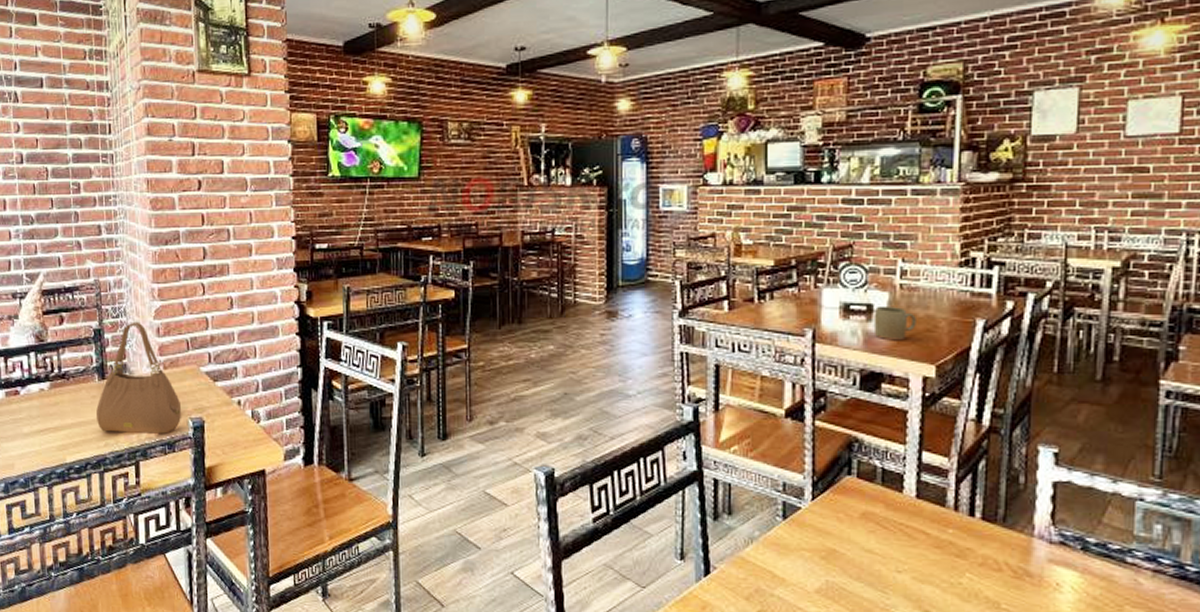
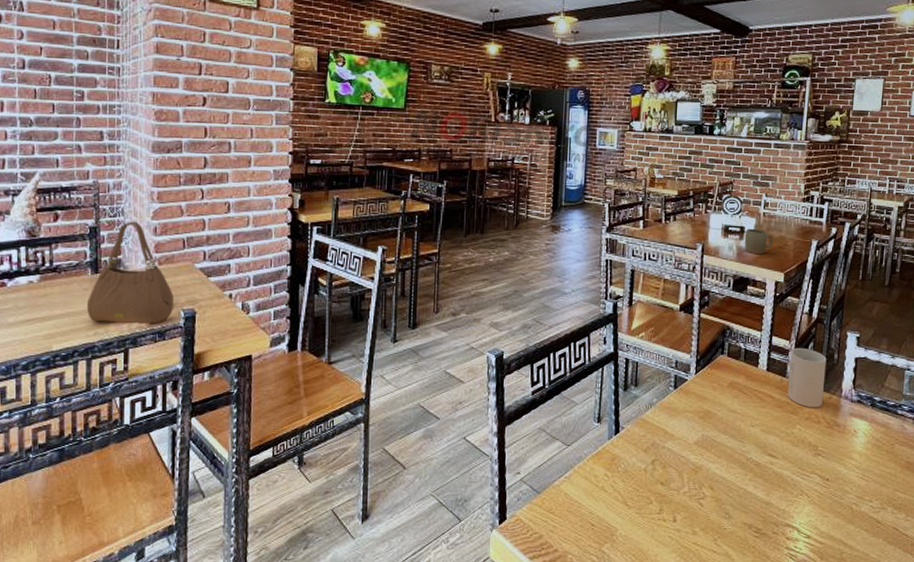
cup: none [948,466,1008,551] -> present [787,347,827,408]

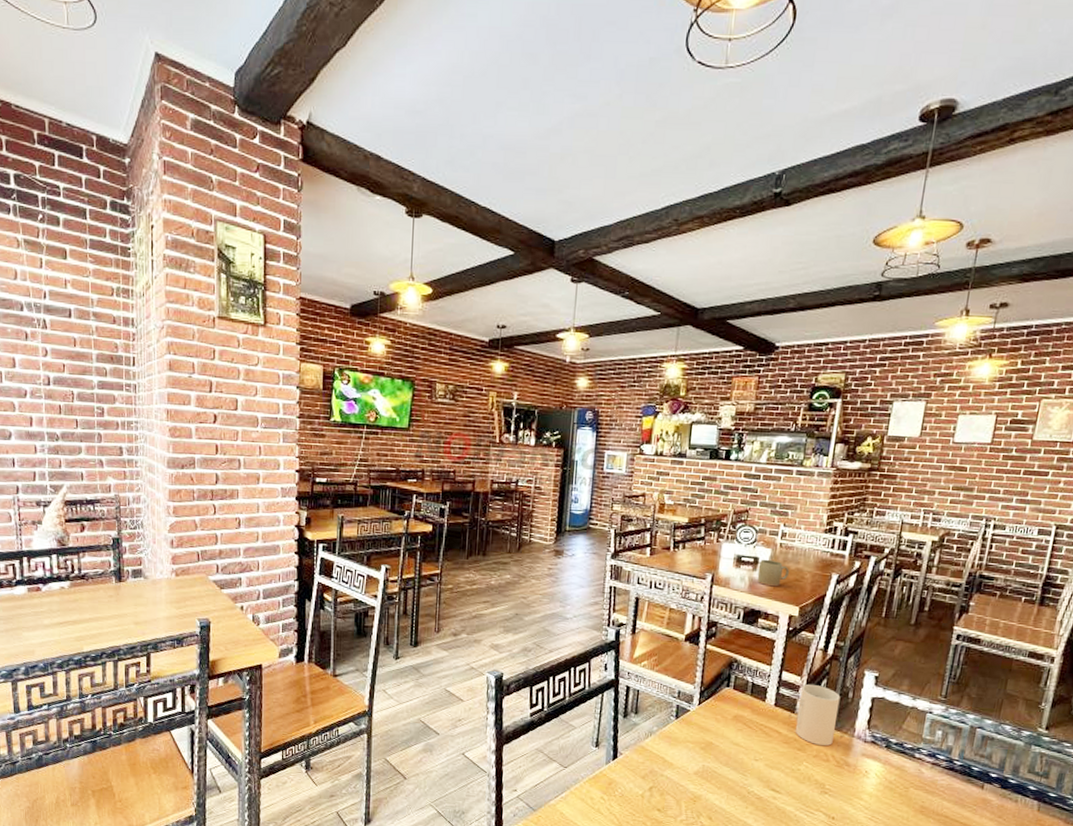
handbag: present [86,221,175,324] -> none [112,533,191,631]

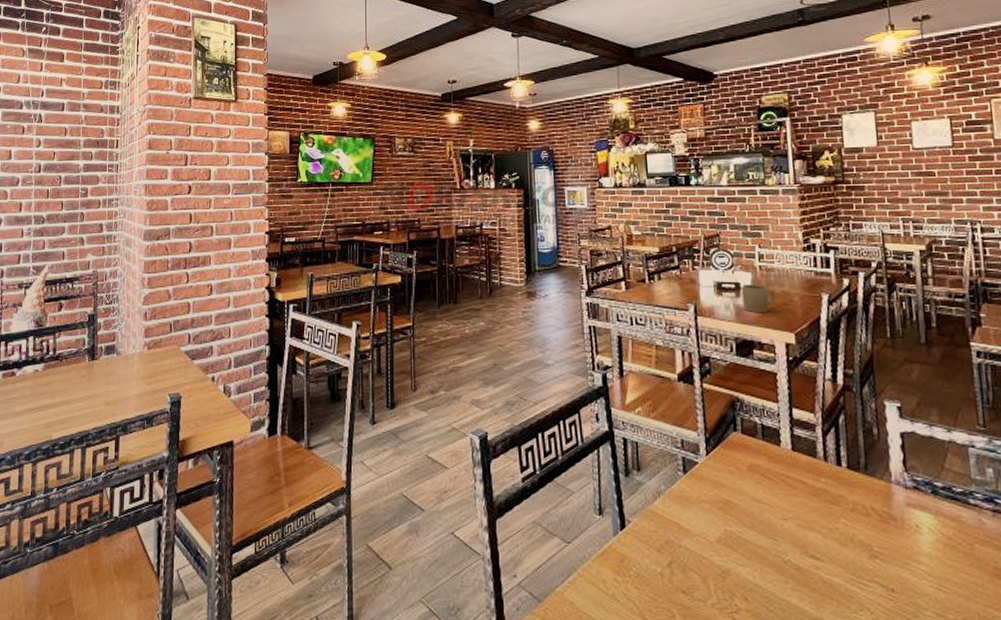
cup: present [795,684,841,746] -> none [818,421,869,497]

